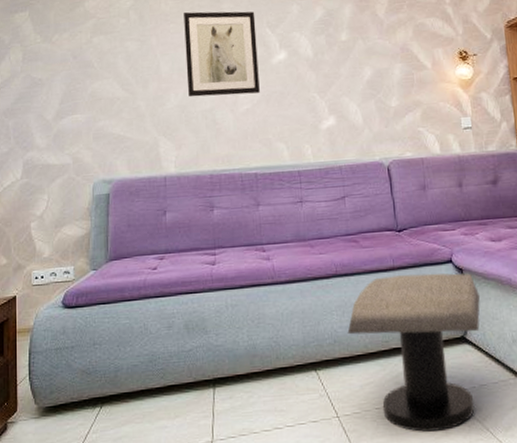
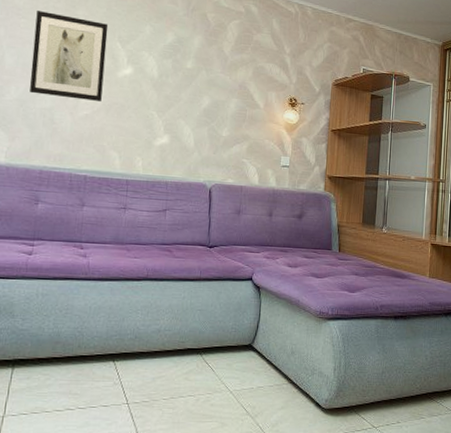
stool: present [347,273,481,432] -> none [148,285,271,422]

